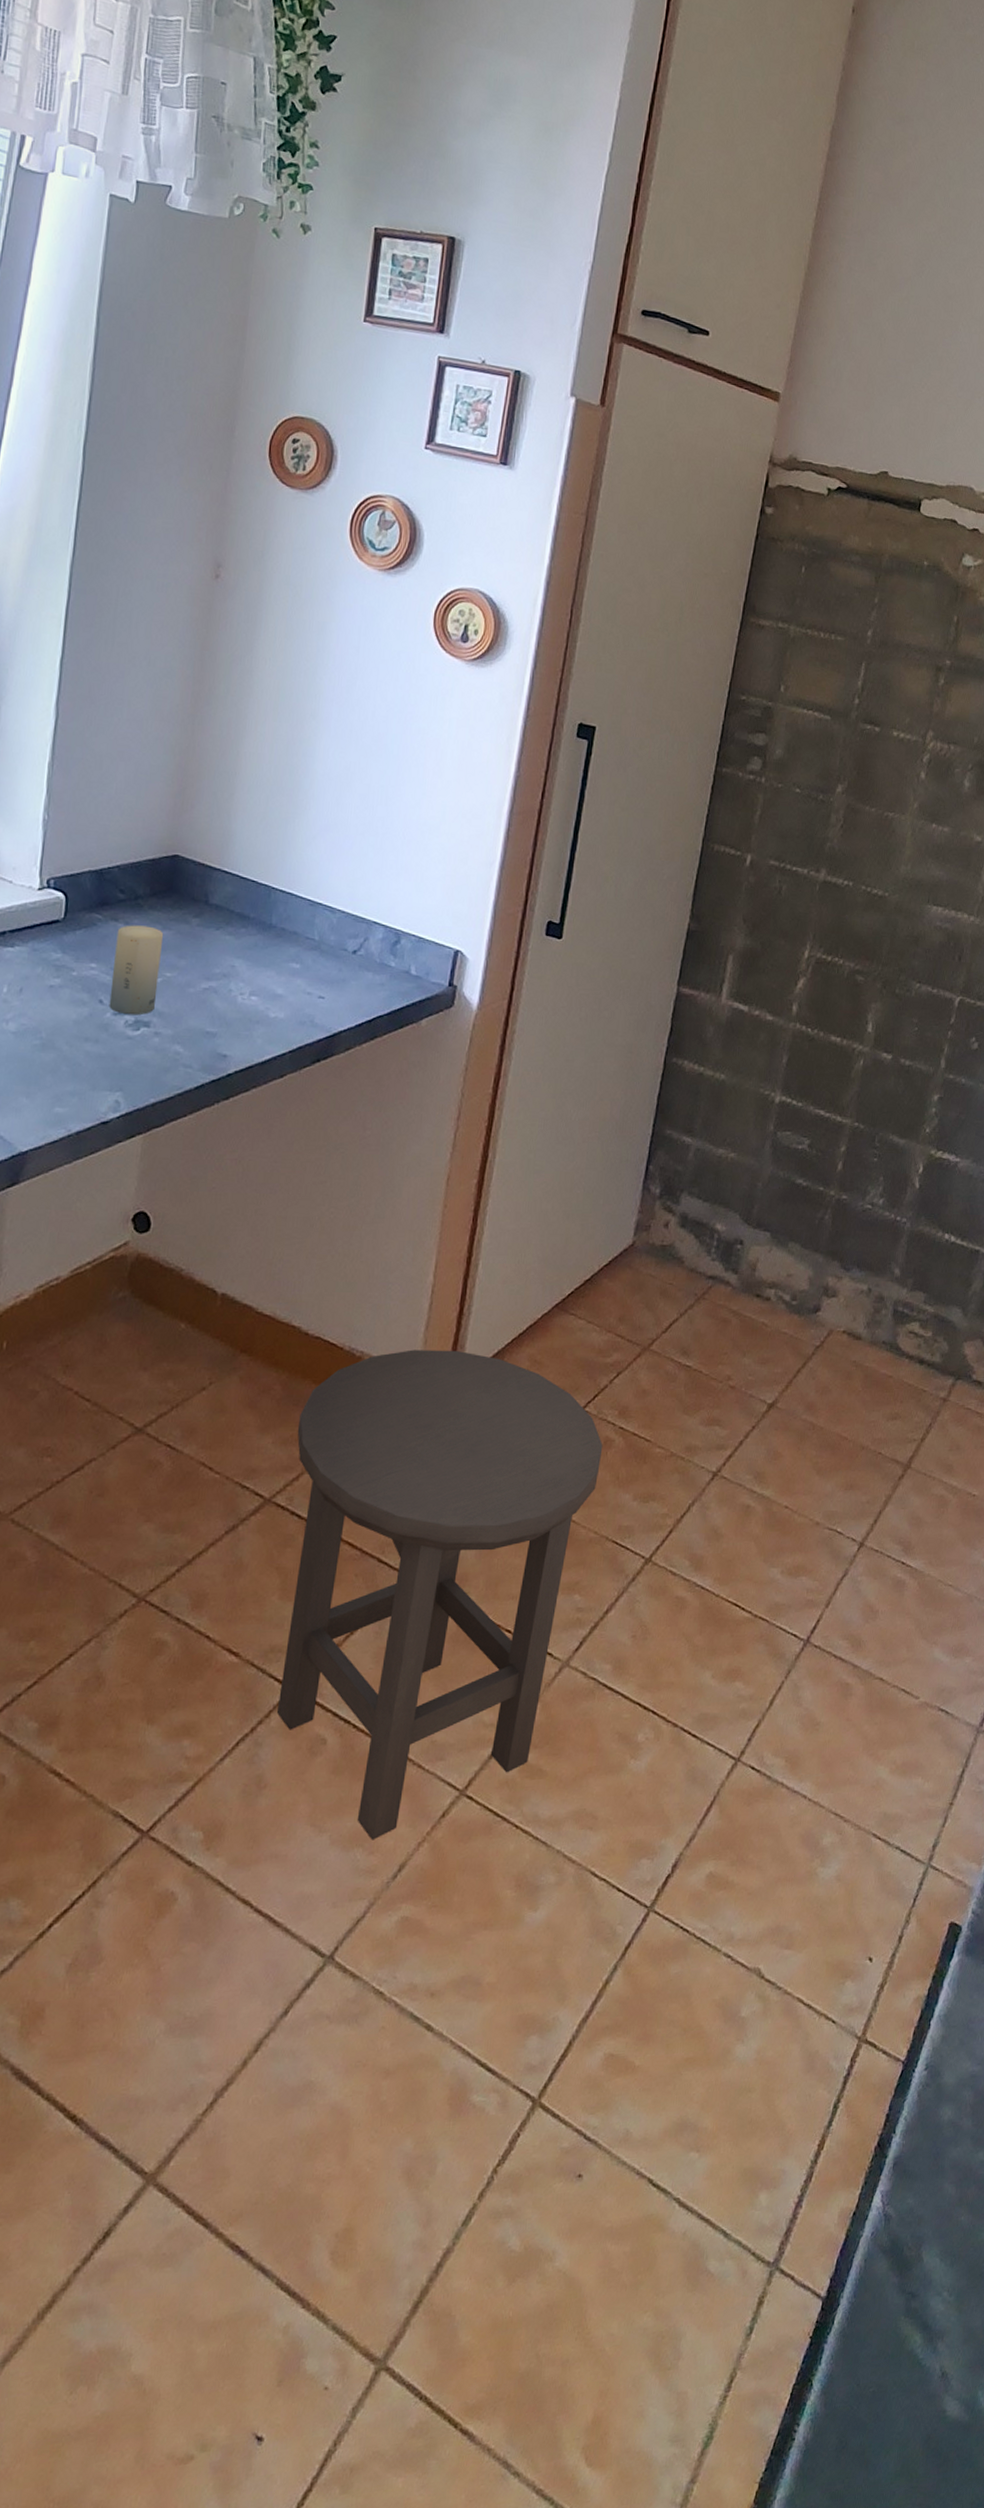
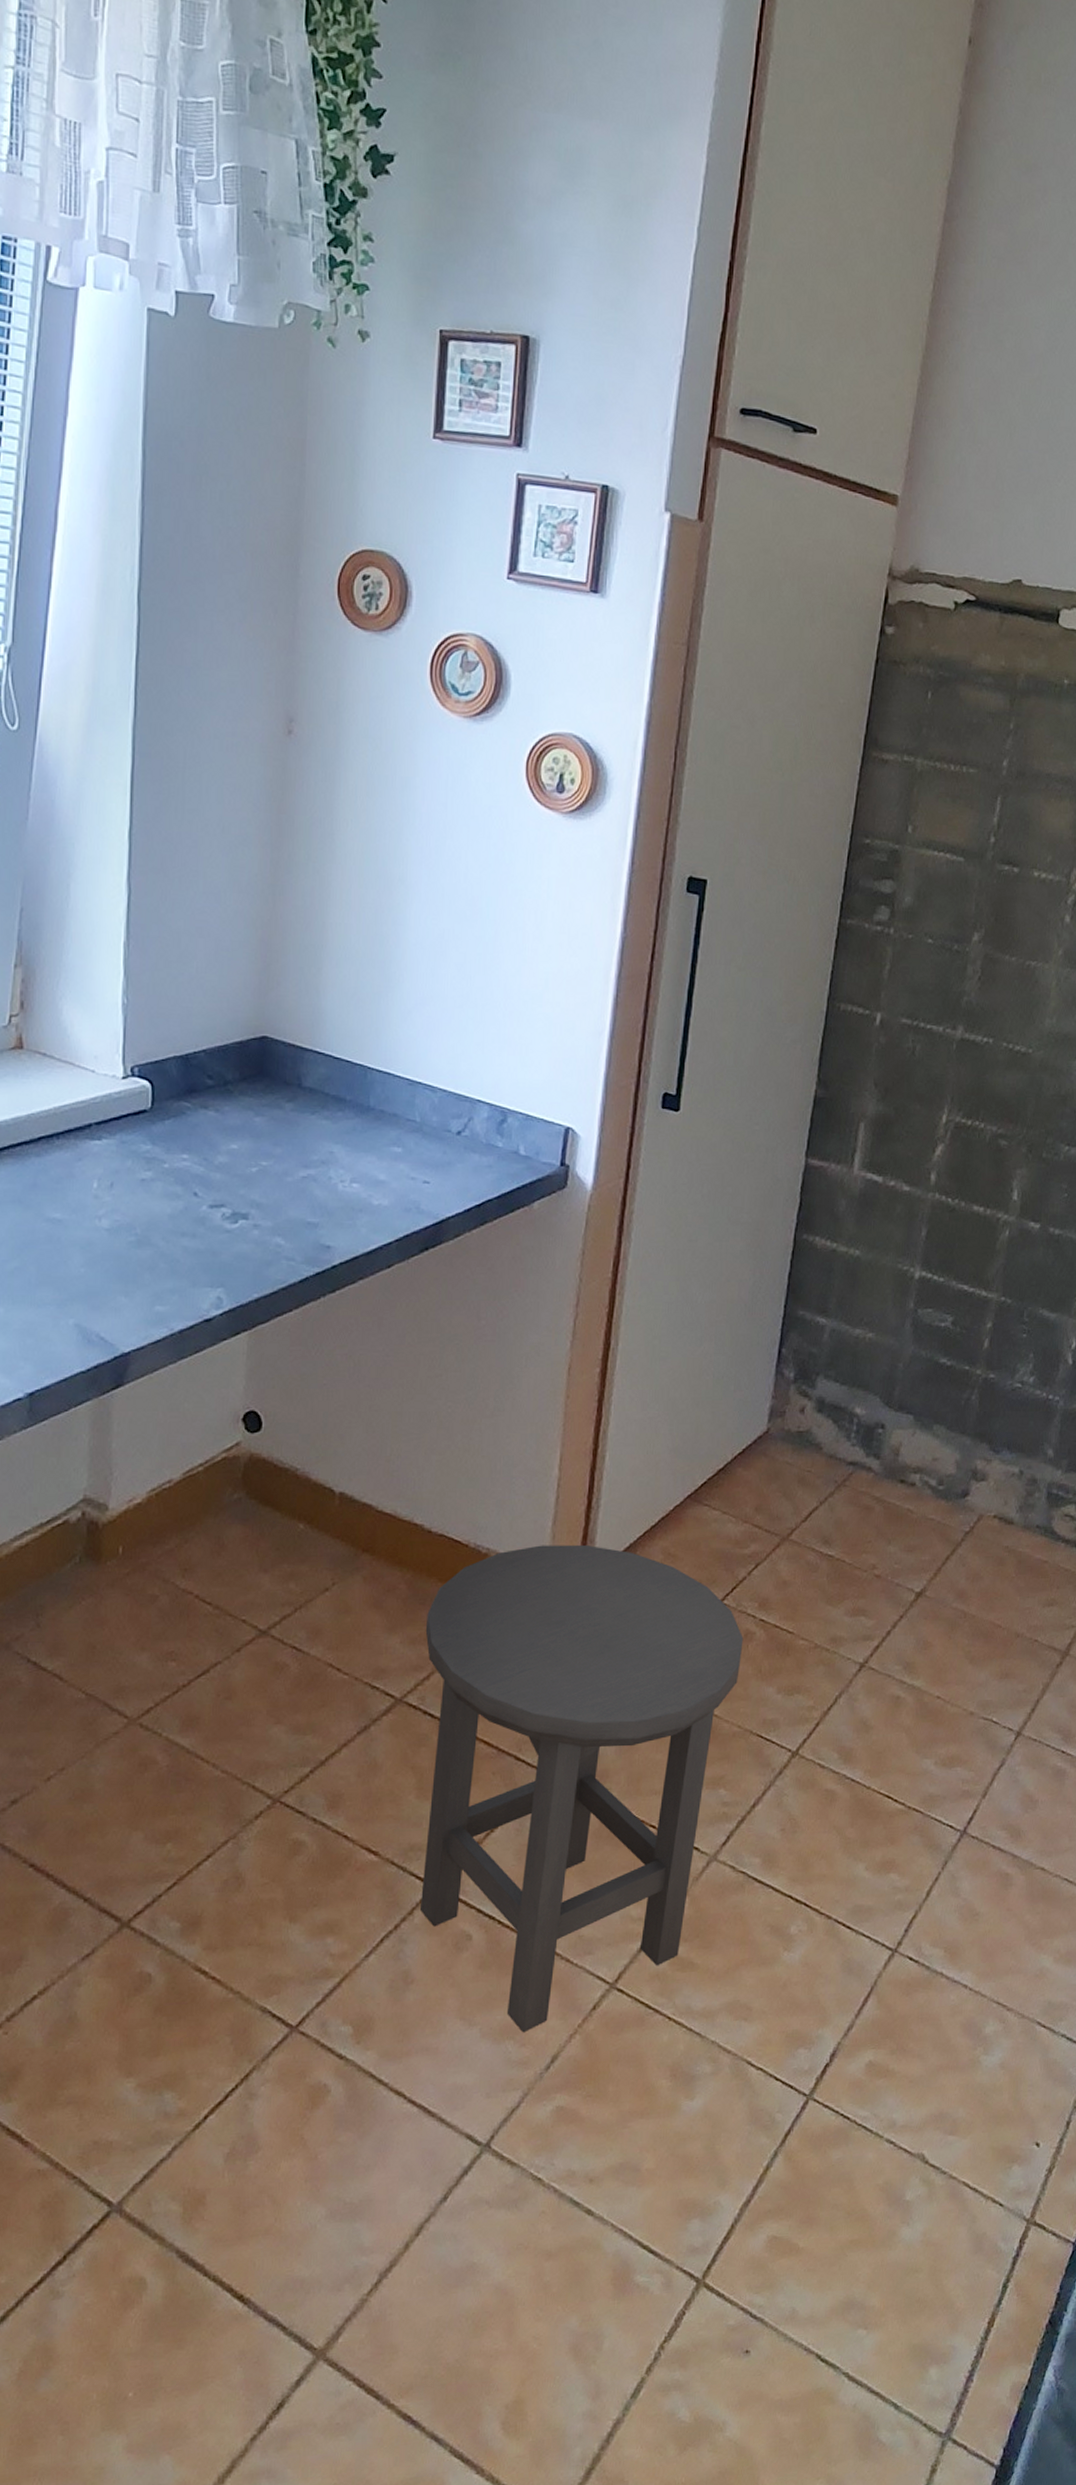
candle: present [109,925,164,1015] -> none [204,1112,257,1207]

